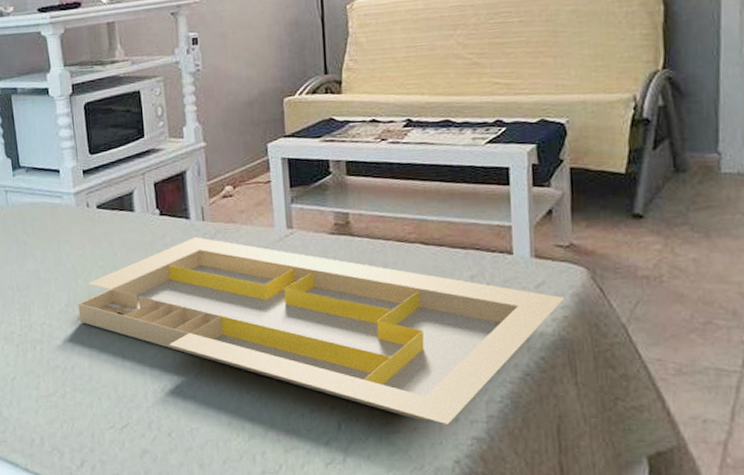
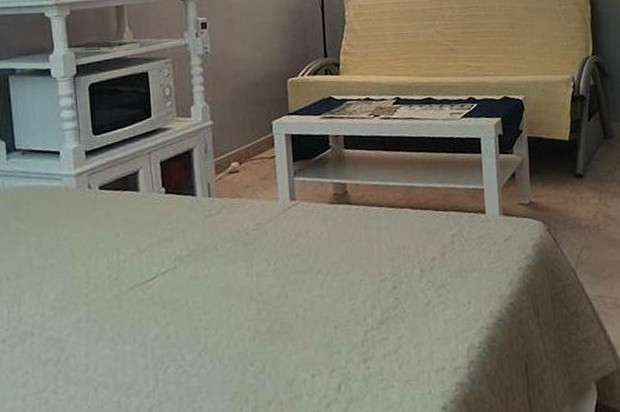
serving tray: present [78,237,565,425] -> none [75,213,528,375]

